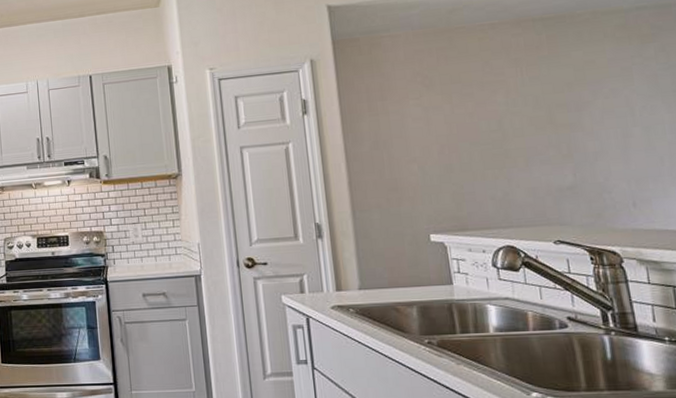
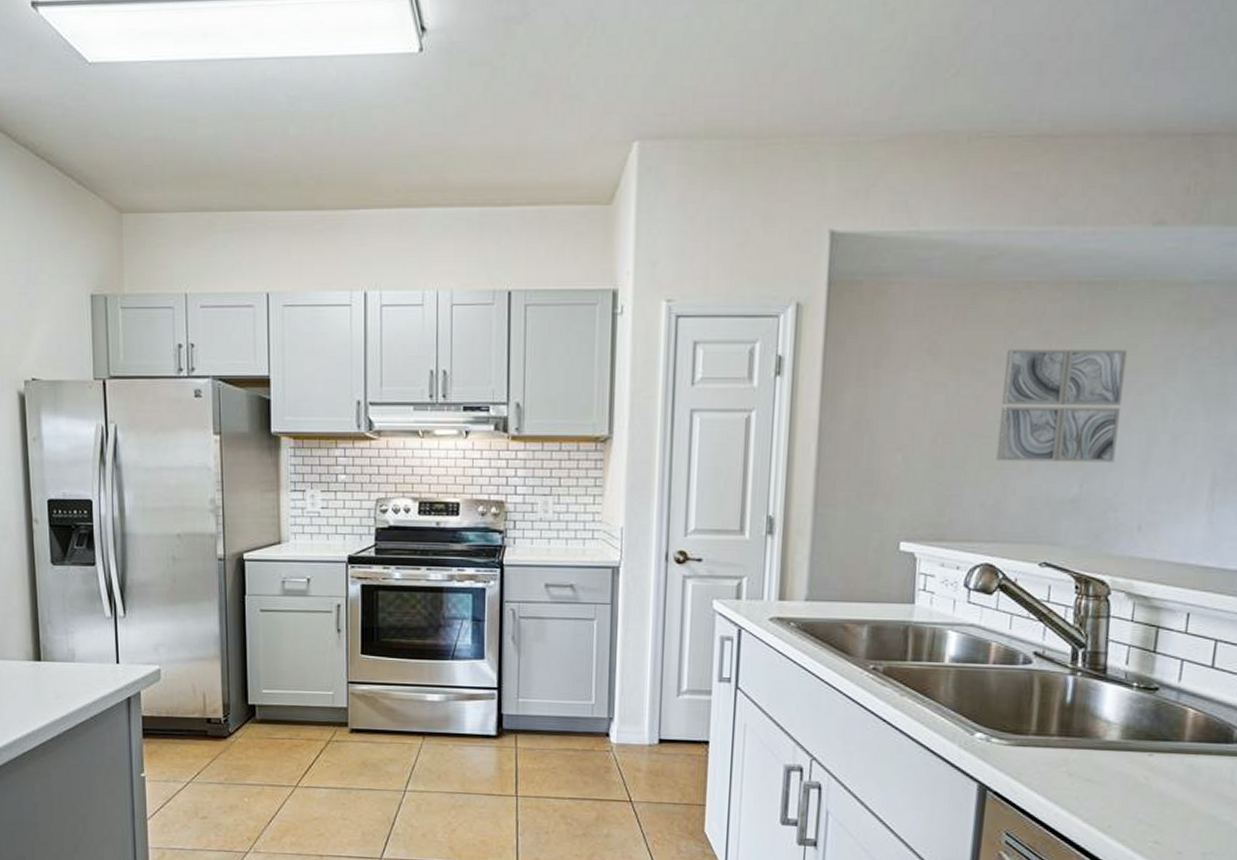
wall art: none [486,65,598,162] -> present [996,348,1128,463]

